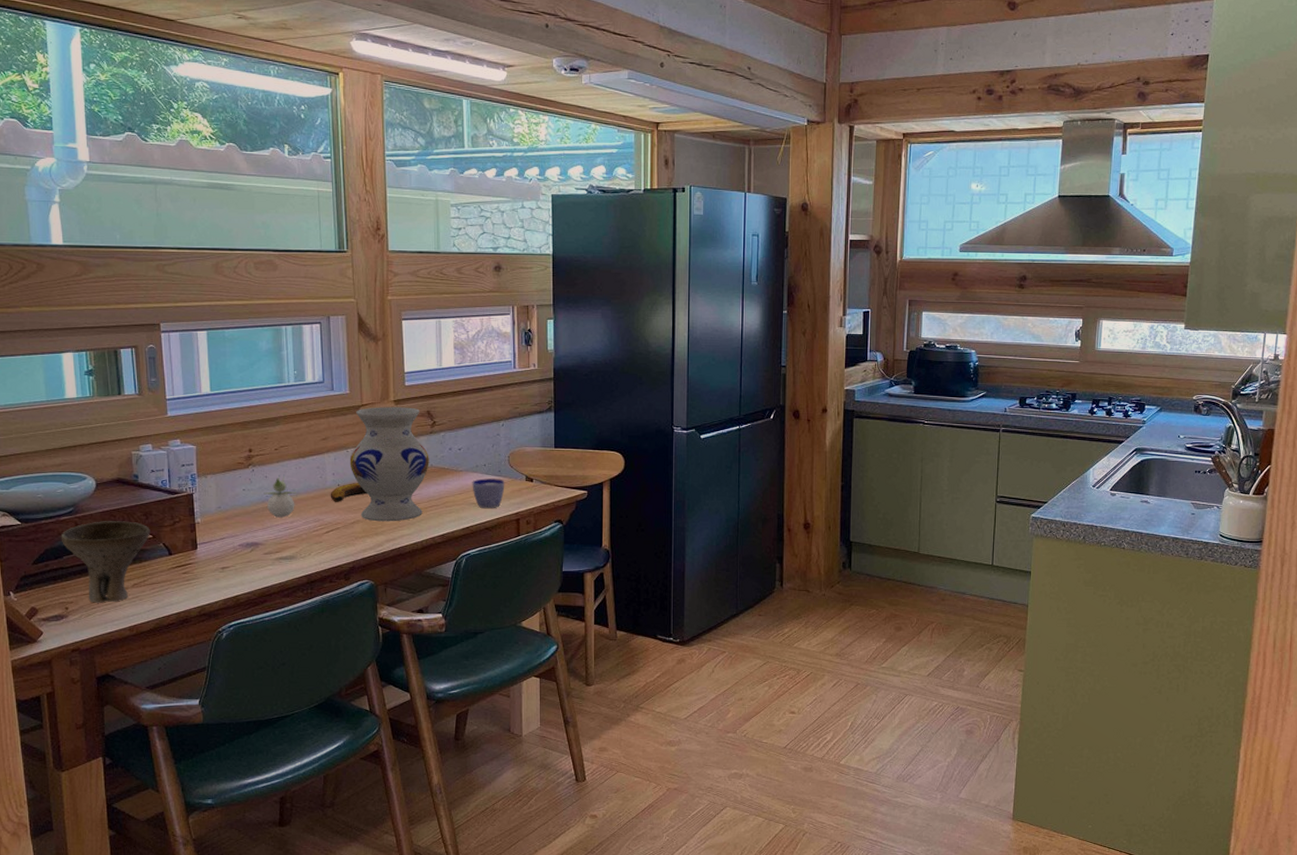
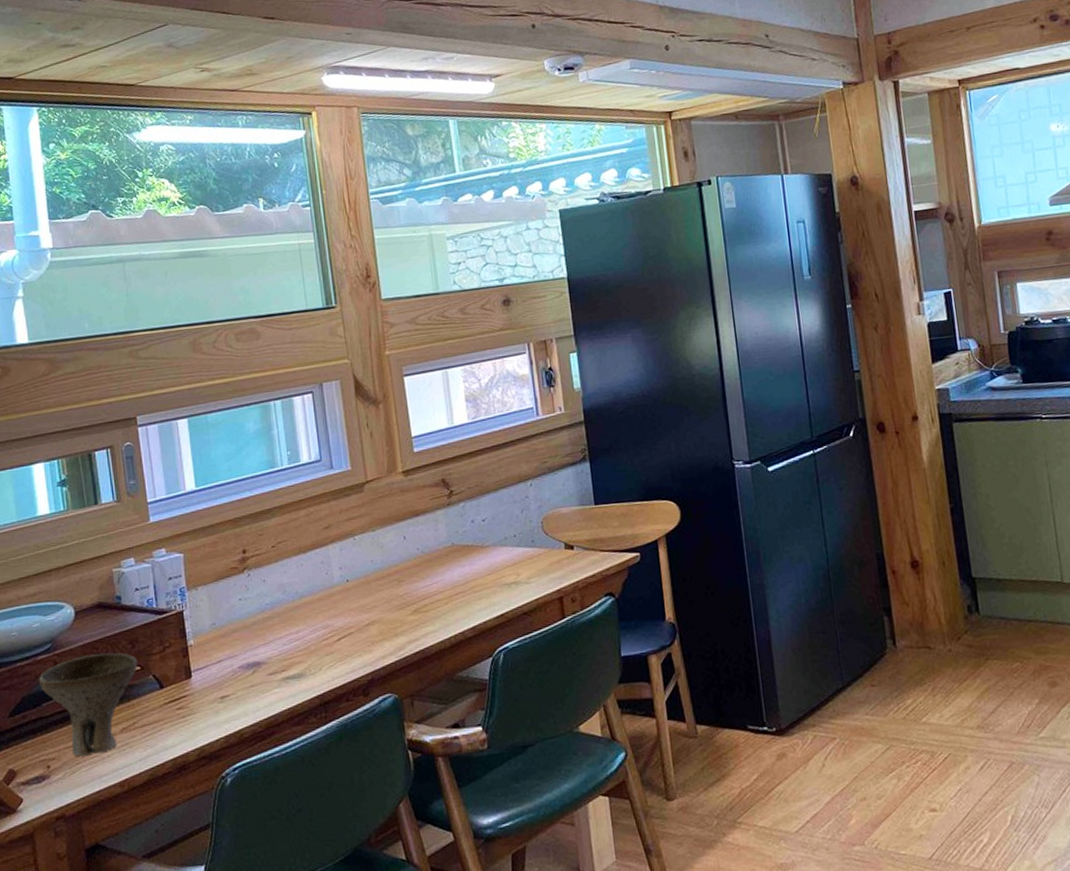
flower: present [264,474,296,518] -> none [263,575,300,629]
banana: present [330,482,367,502] -> none [338,574,381,602]
vase: present [349,407,429,522] -> none [357,477,450,620]
cup: present [472,478,505,509] -> none [502,550,542,589]

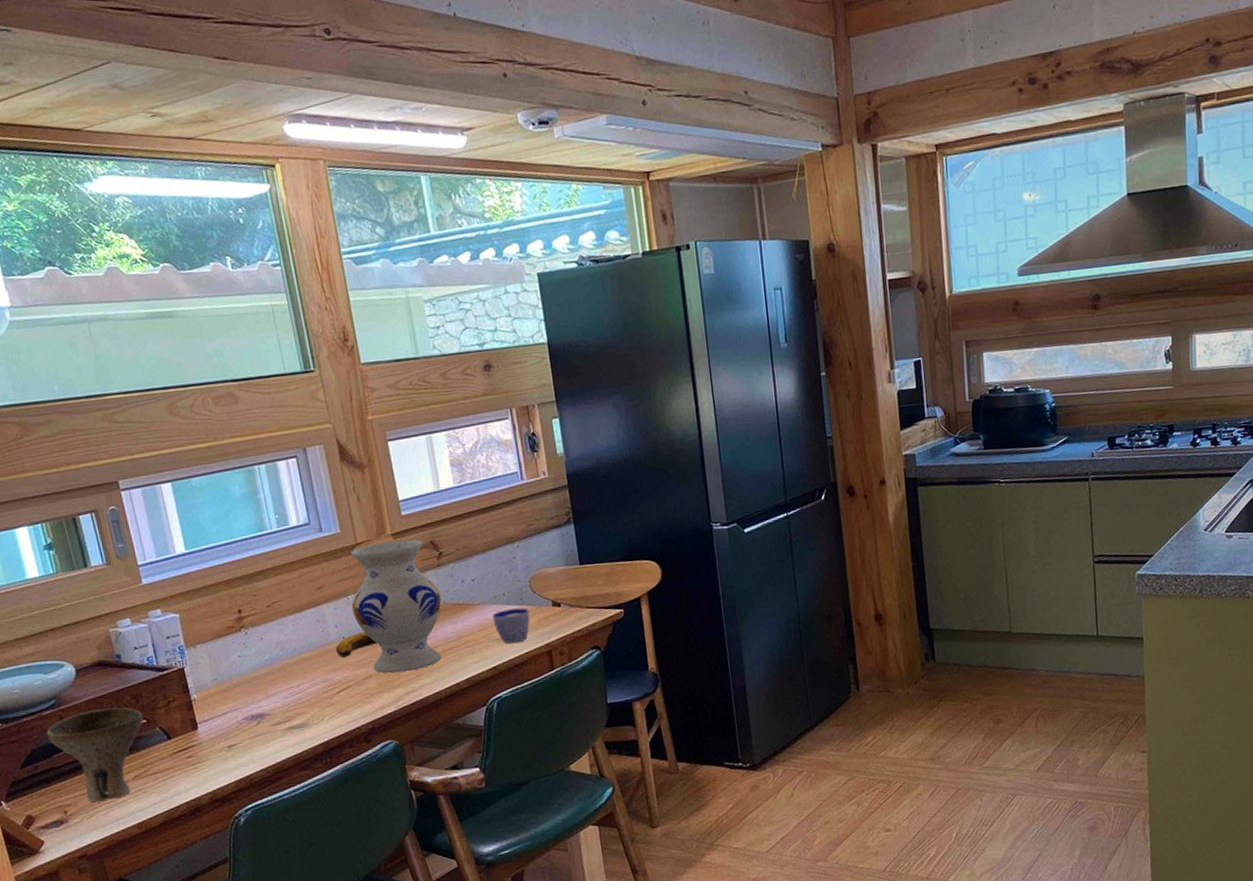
banana: none [338,574,381,602] -> present [335,631,377,658]
vase: none [357,477,450,620] -> present [351,539,442,674]
cup: none [502,550,542,589] -> present [492,608,530,644]

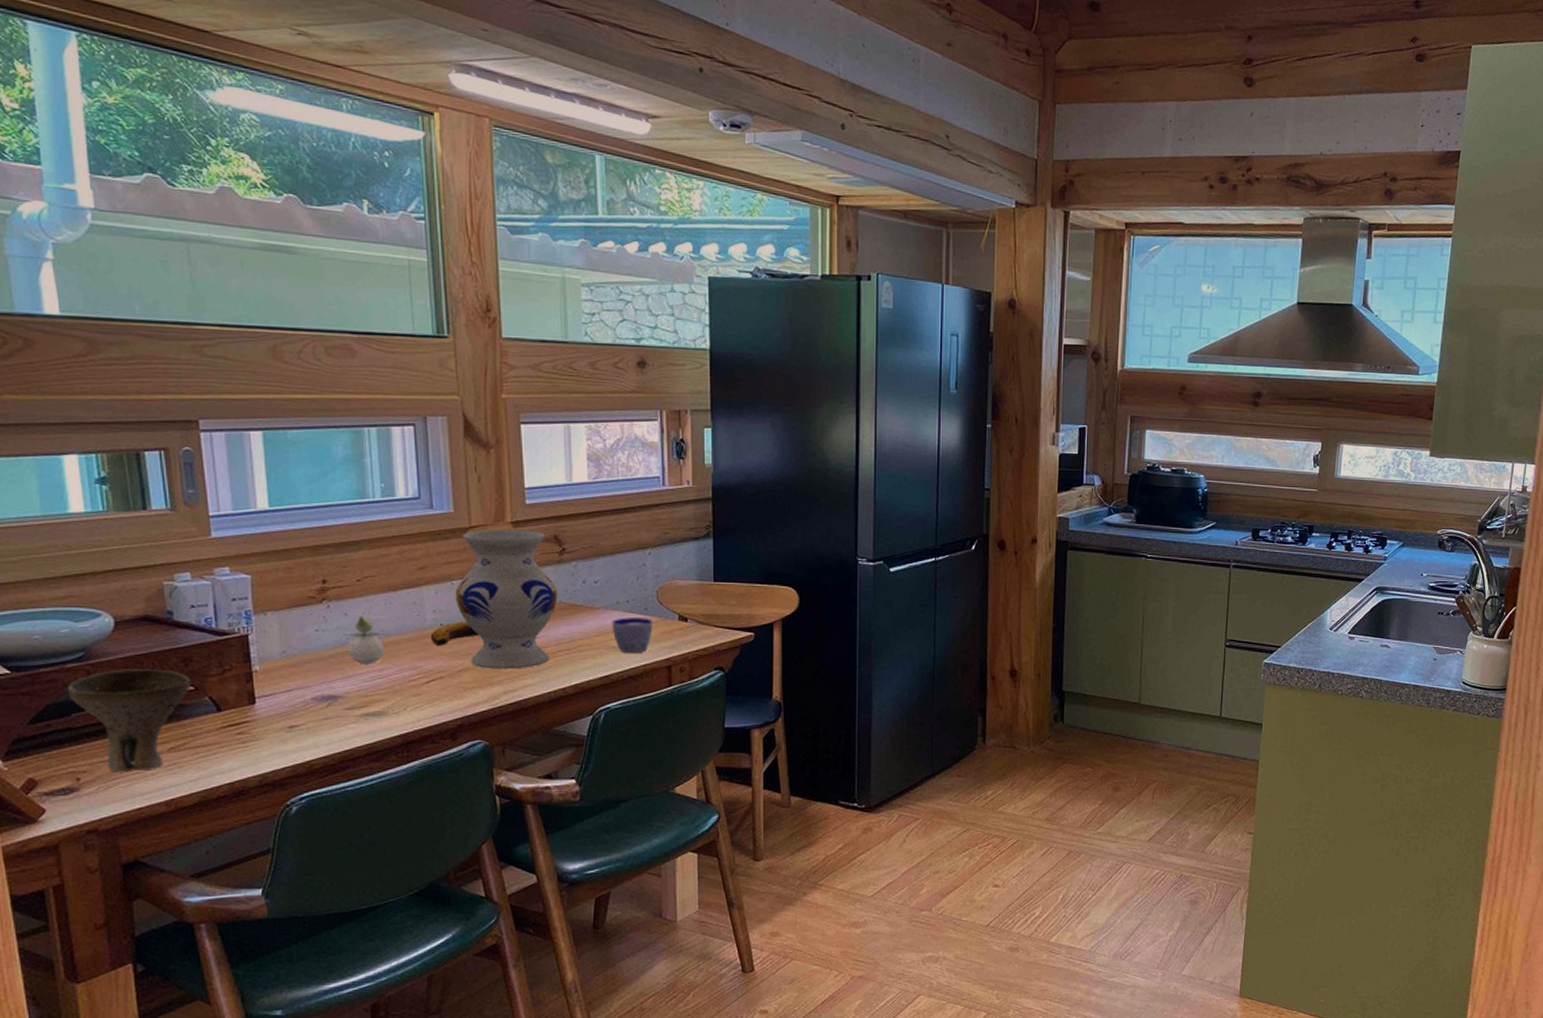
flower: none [262,633,299,683] -> present [343,611,386,665]

